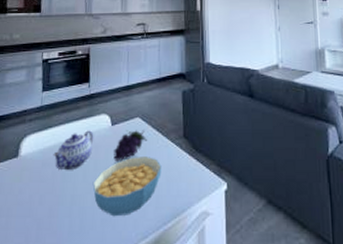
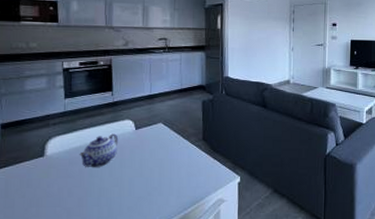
cereal bowl: present [92,157,162,217] -> none [119,156,183,205]
fruit: present [113,130,148,161] -> none [138,134,170,160]

